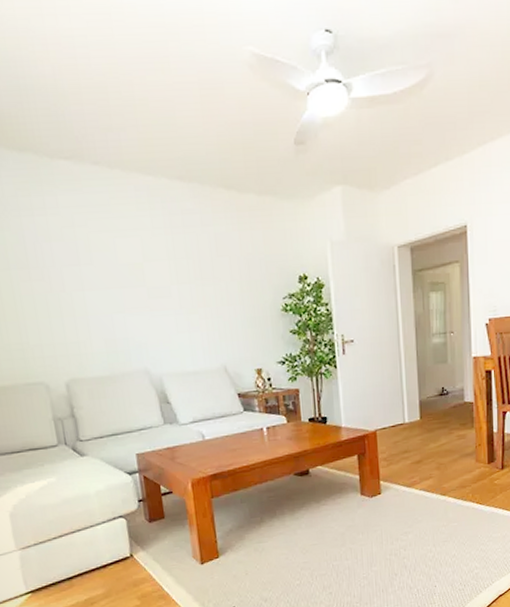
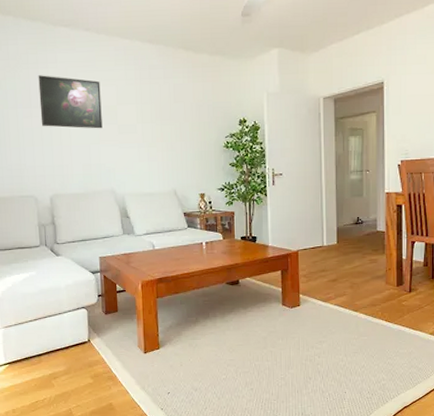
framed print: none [34,224,127,294] -> present [38,75,103,129]

